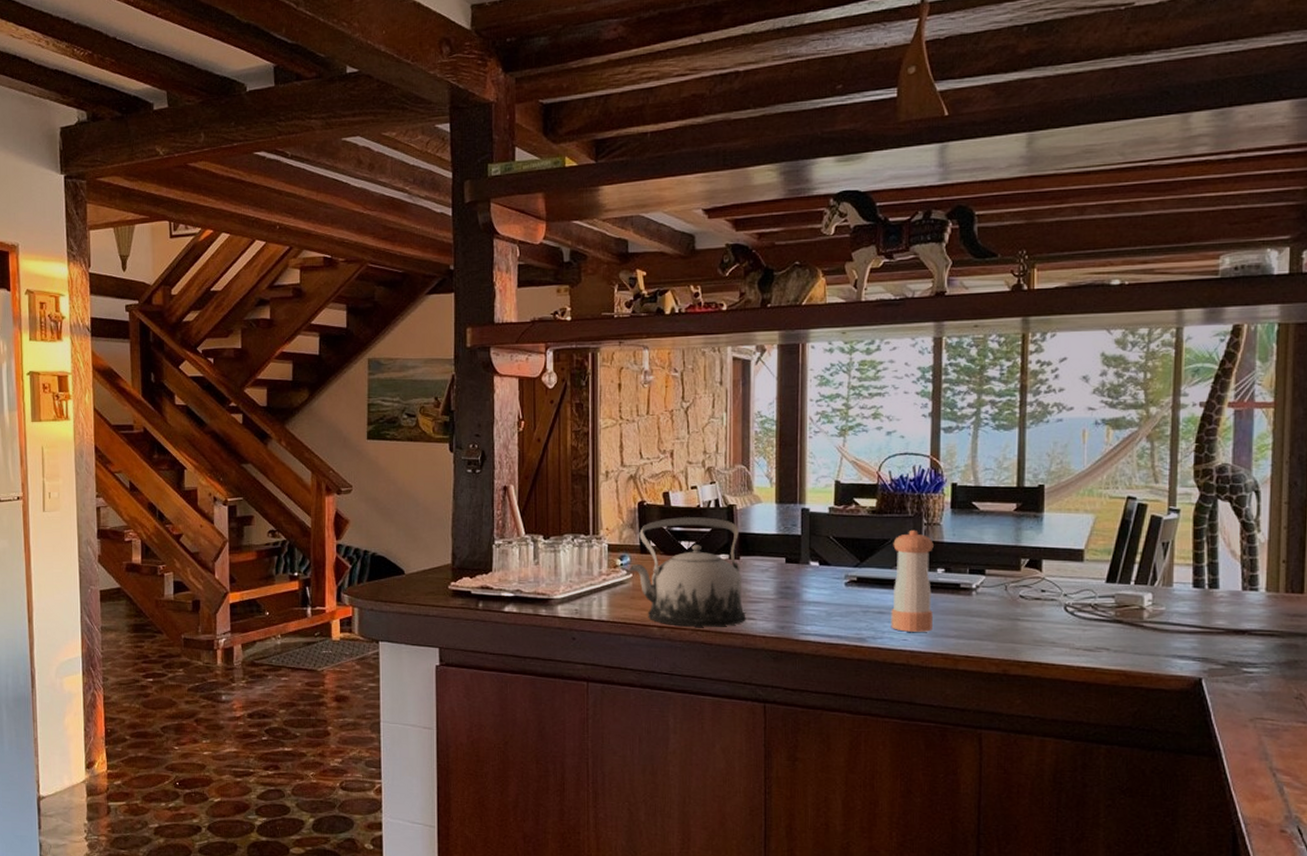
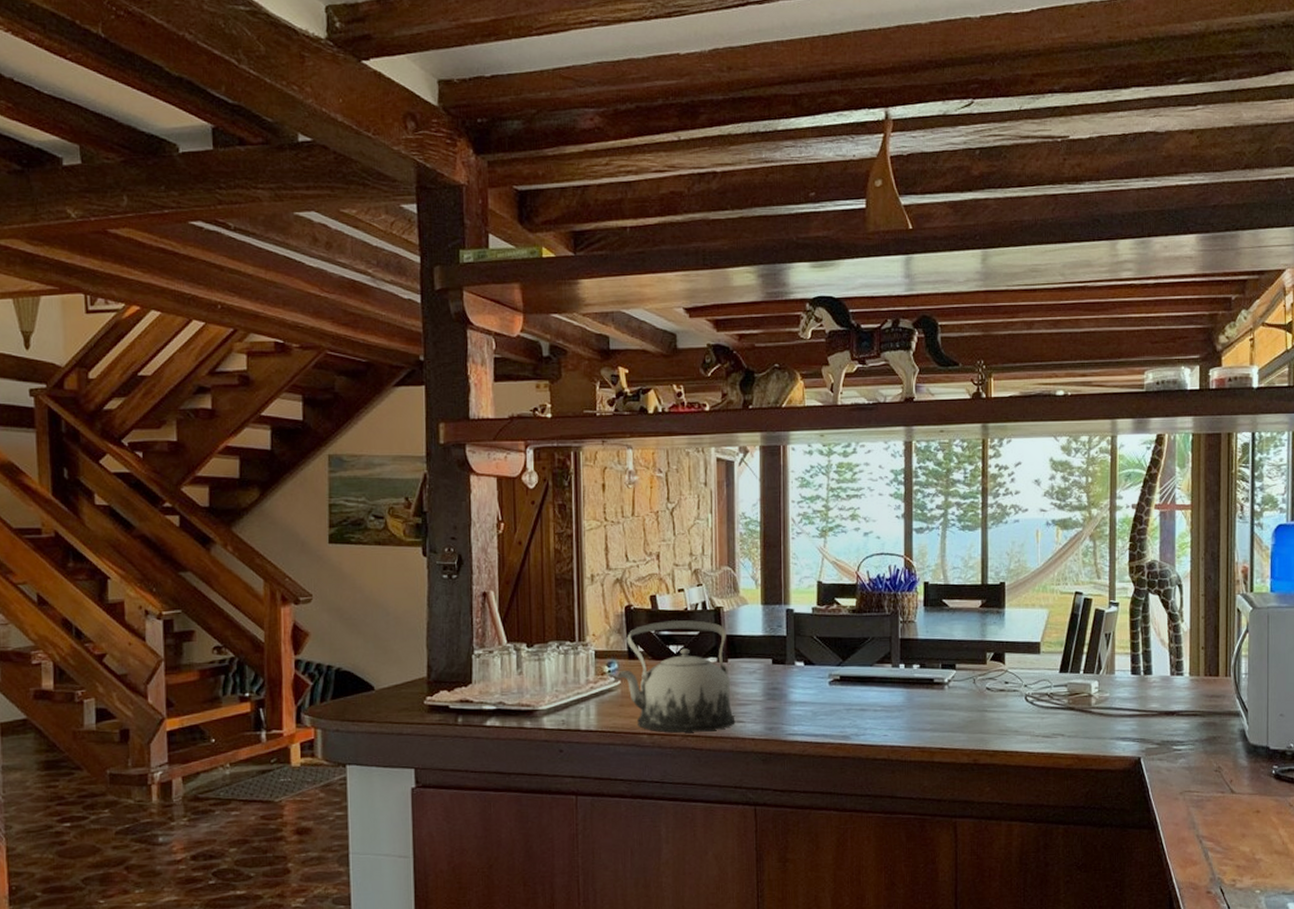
pepper shaker: present [891,529,934,632] -> none [872,627,910,728]

